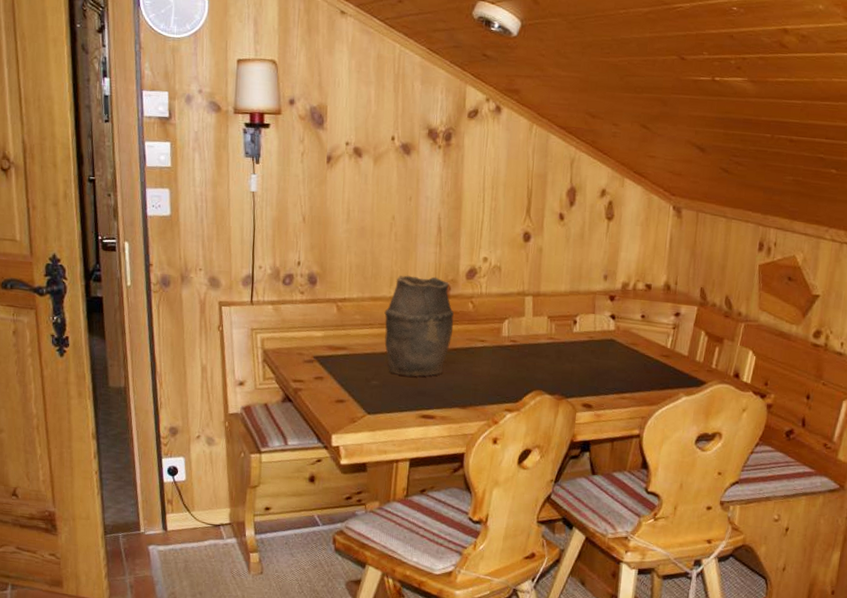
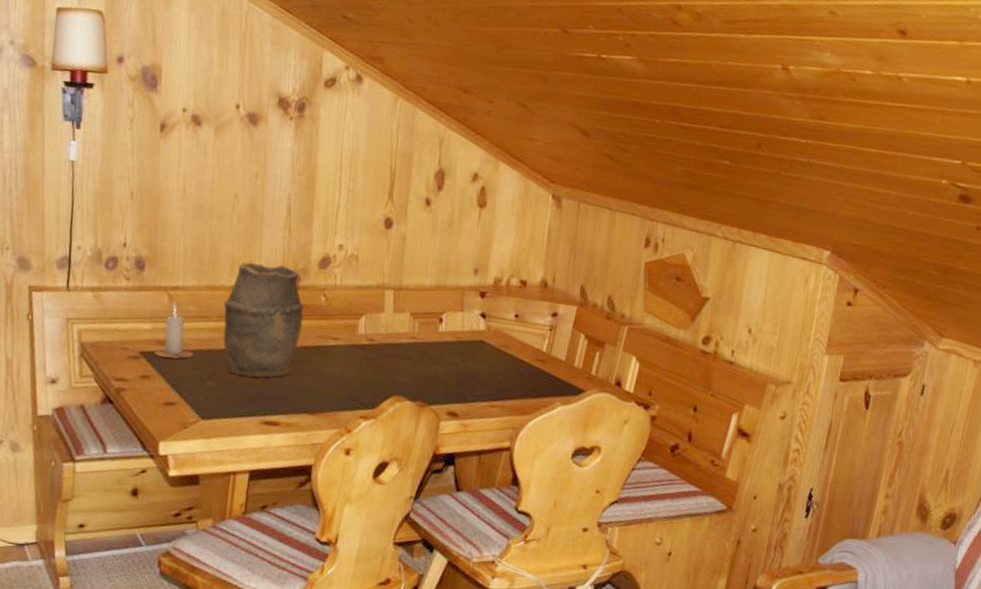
candle: none [326,312,360,362] -> present [154,302,194,359]

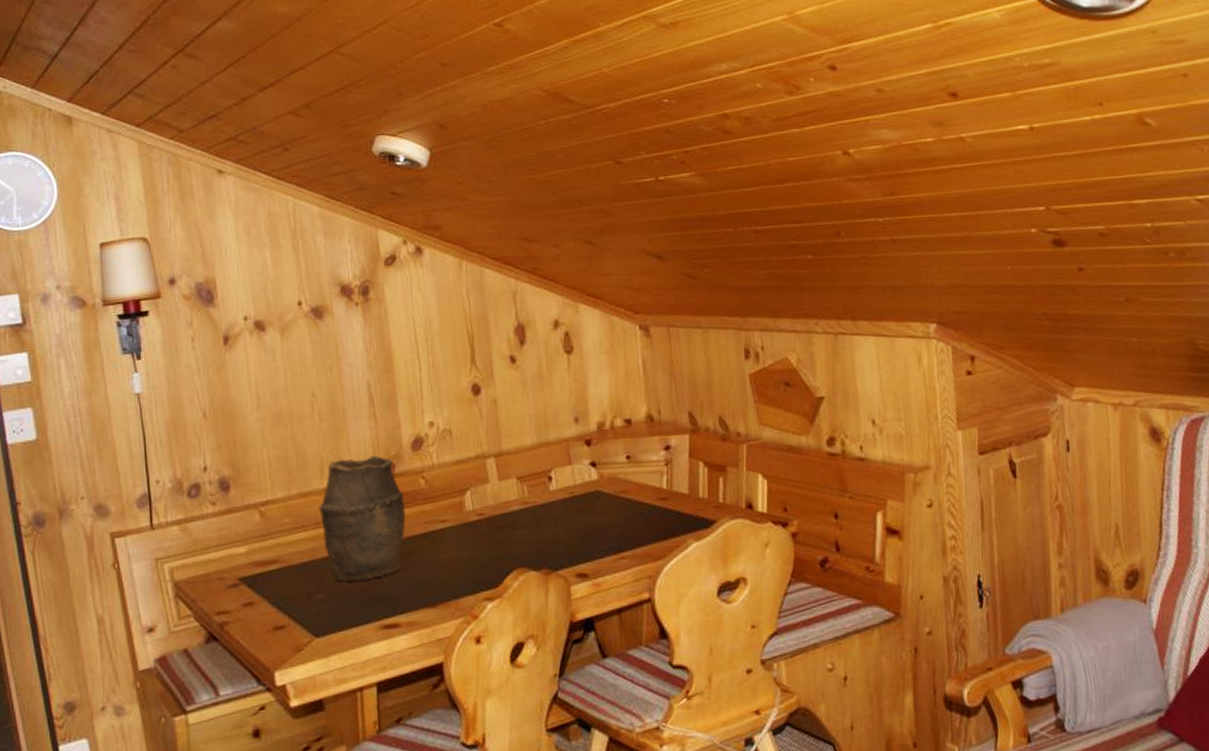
candle: present [154,302,194,359] -> none [253,518,297,580]

